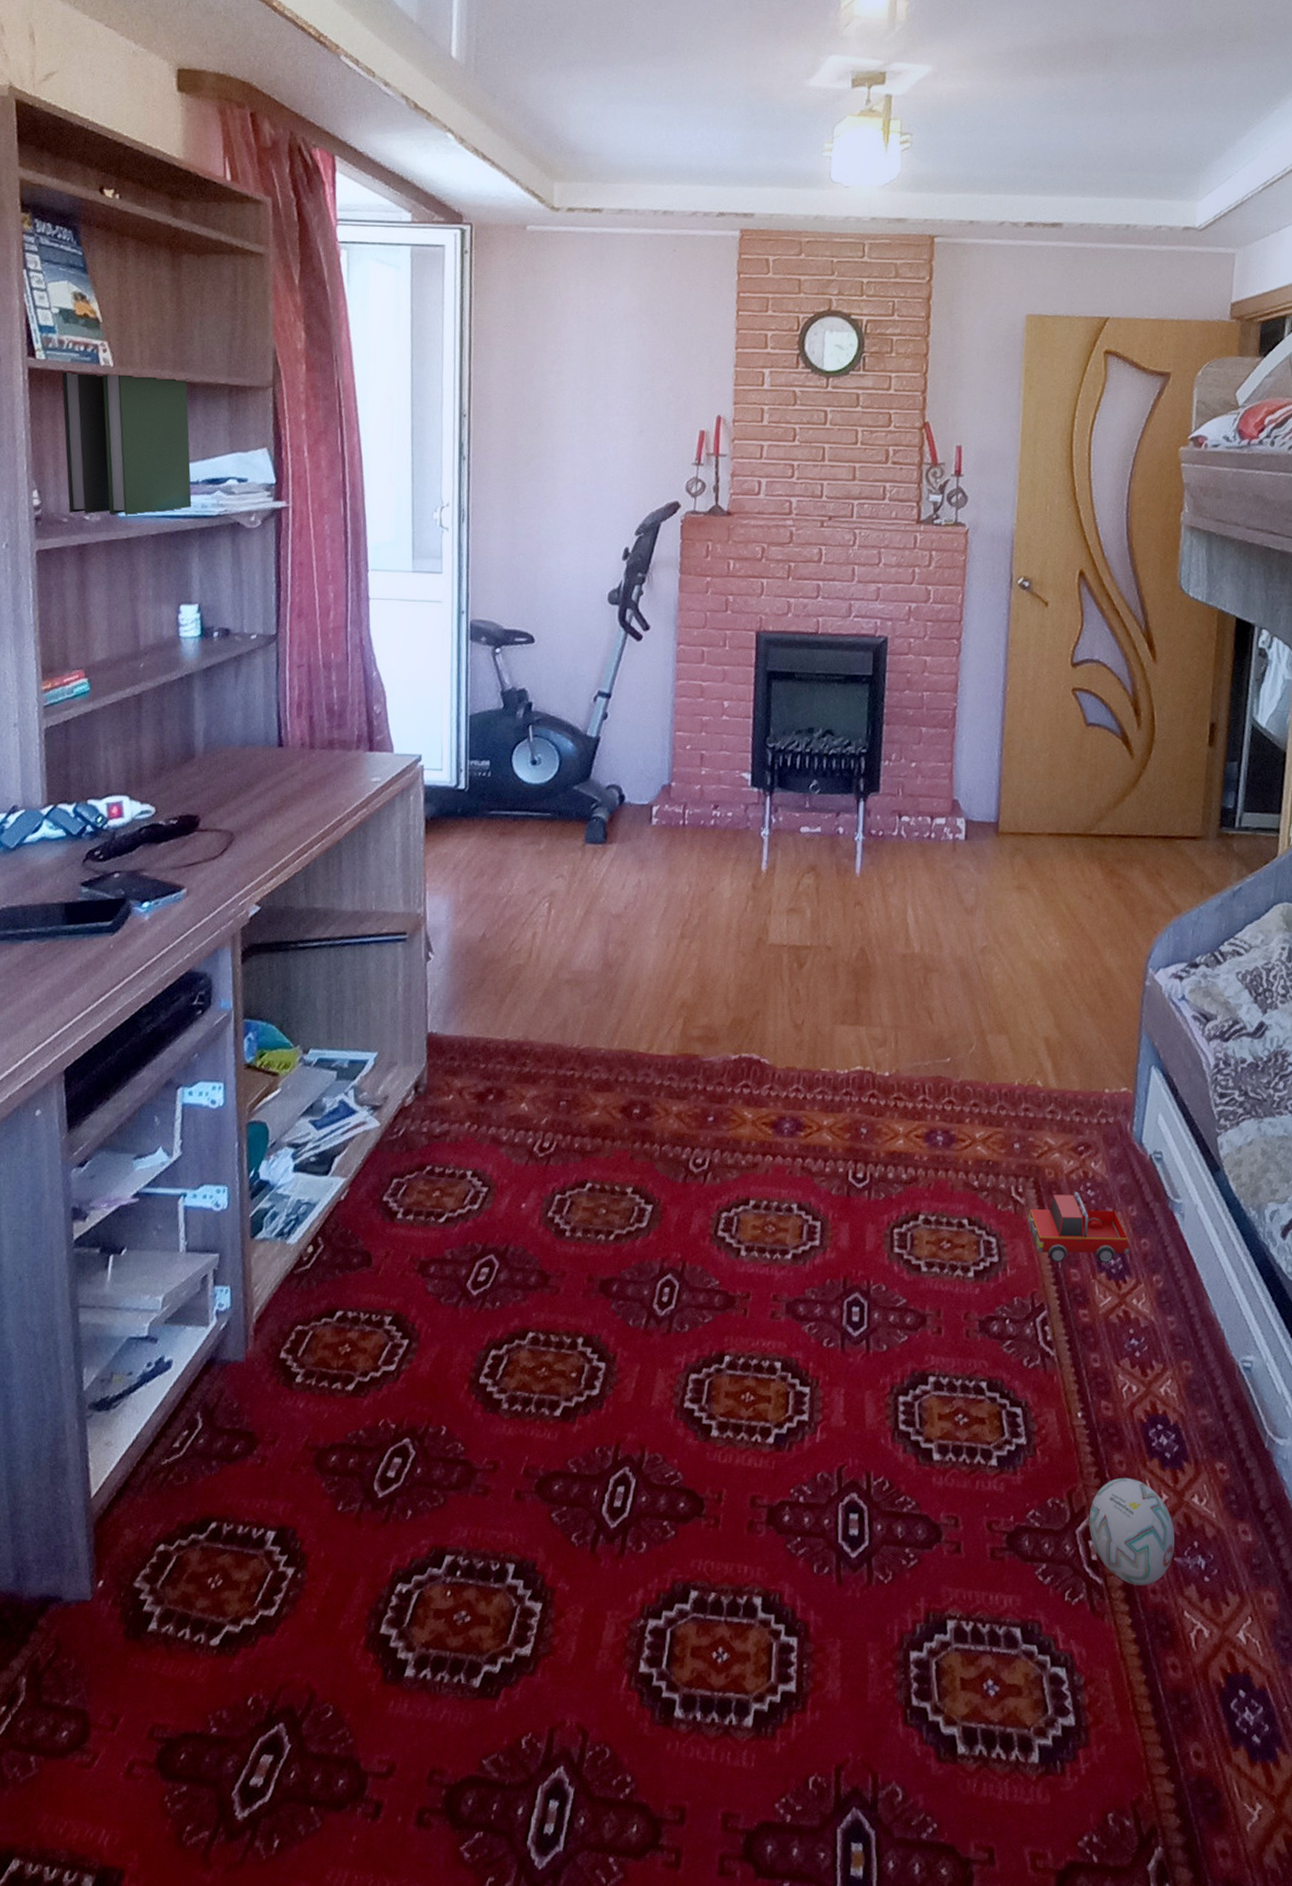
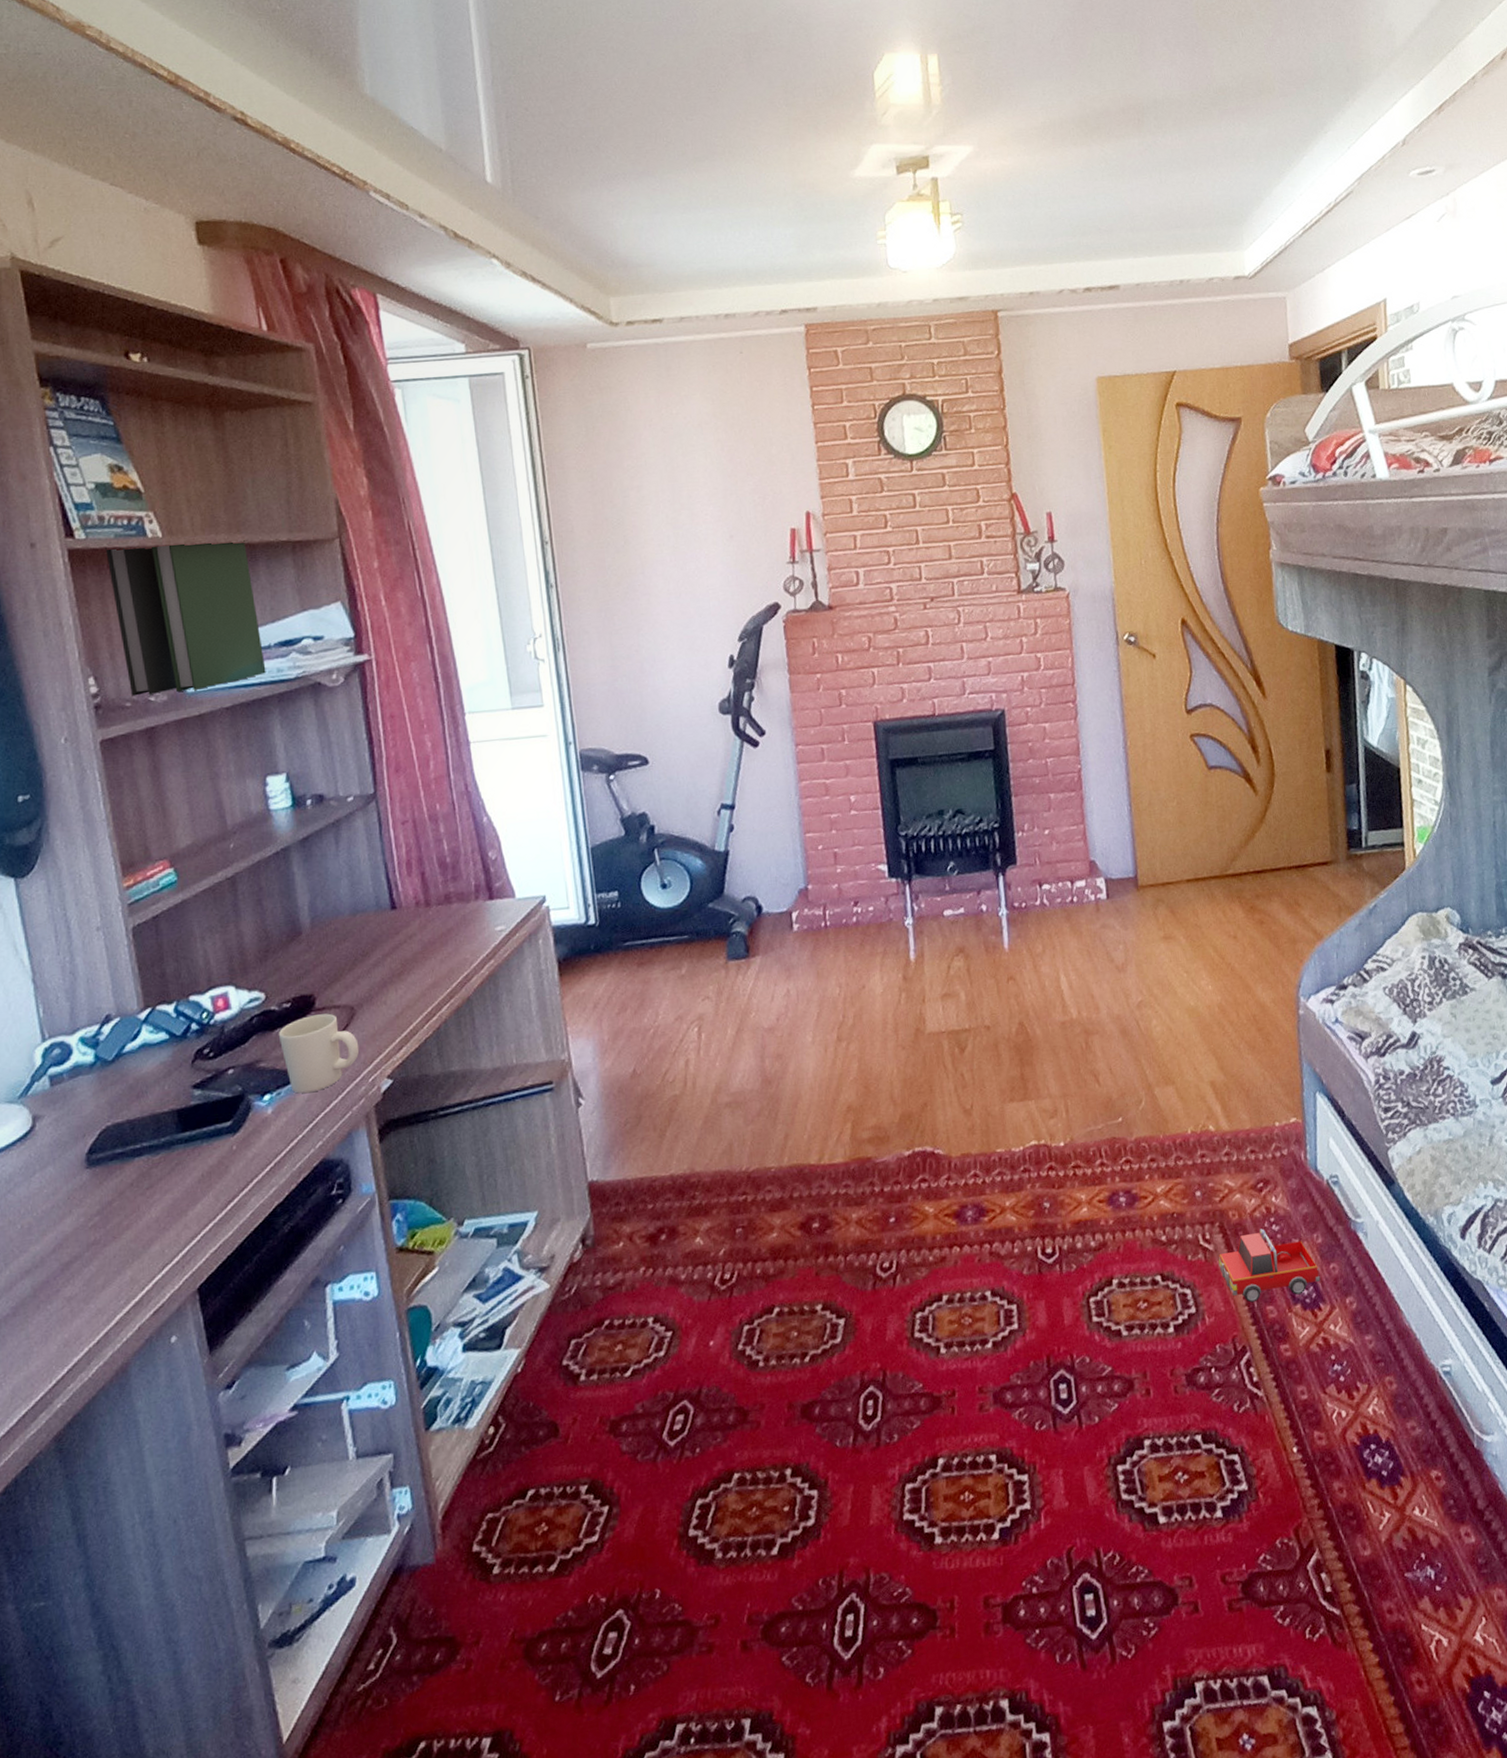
mug: none [162,835,234,907] -> present [278,1013,360,1094]
ball: present [1089,1477,1174,1586] -> none [1317,1503,1404,1609]

